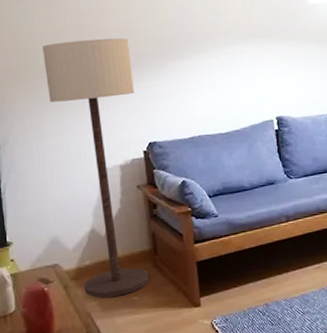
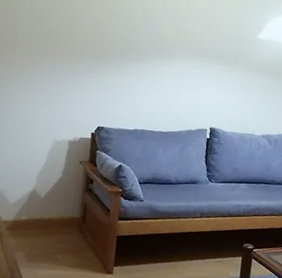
floor lamp: present [42,38,150,298] -> none [16,24,99,252]

